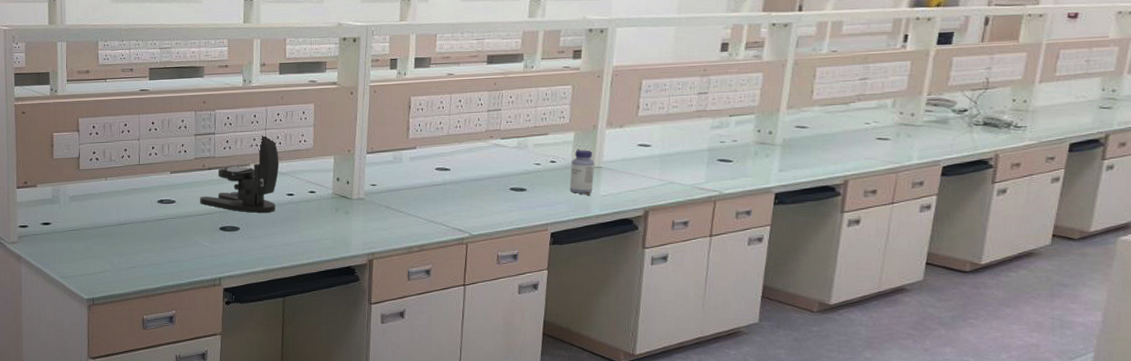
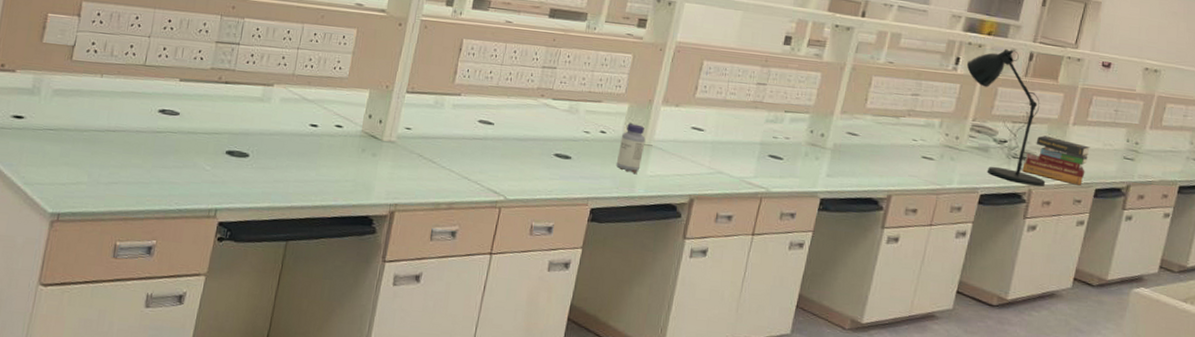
microscope: present [199,136,280,213] -> none [207,55,309,142]
desk lamp: none [916,17,1014,151] -> present [966,49,1046,187]
books: none [986,98,1061,143] -> present [1022,135,1090,186]

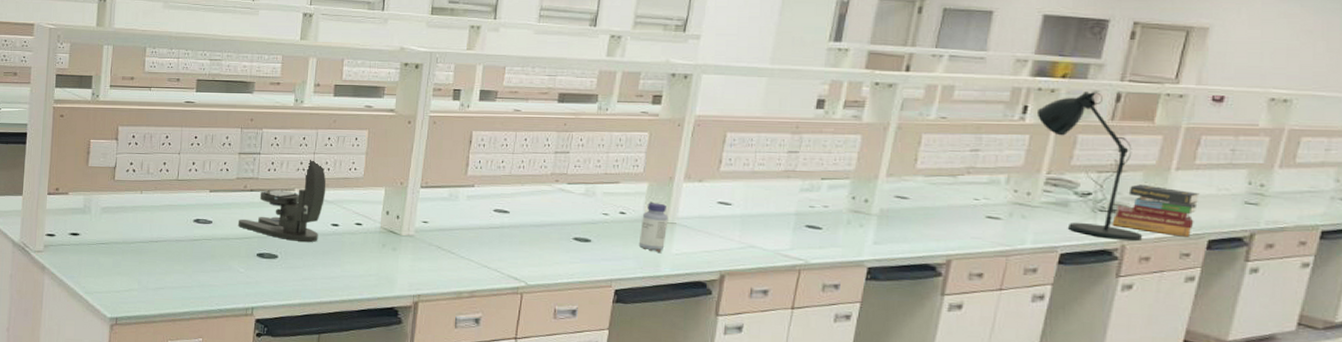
microscope: none [207,55,309,142] -> present [237,160,327,242]

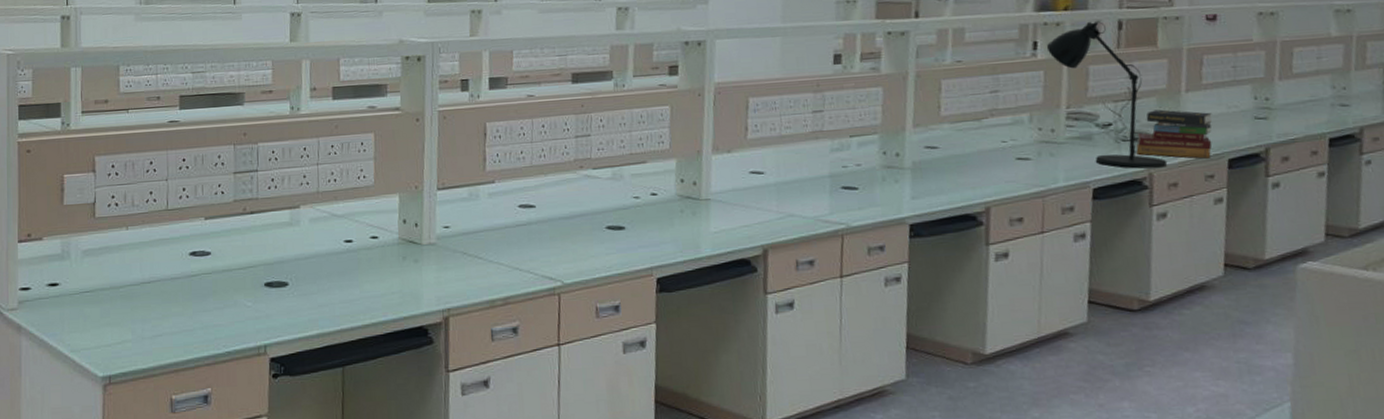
microscope: present [237,160,327,242] -> none [239,172,335,264]
medicine bottle: present [638,202,669,252] -> none [674,179,703,233]

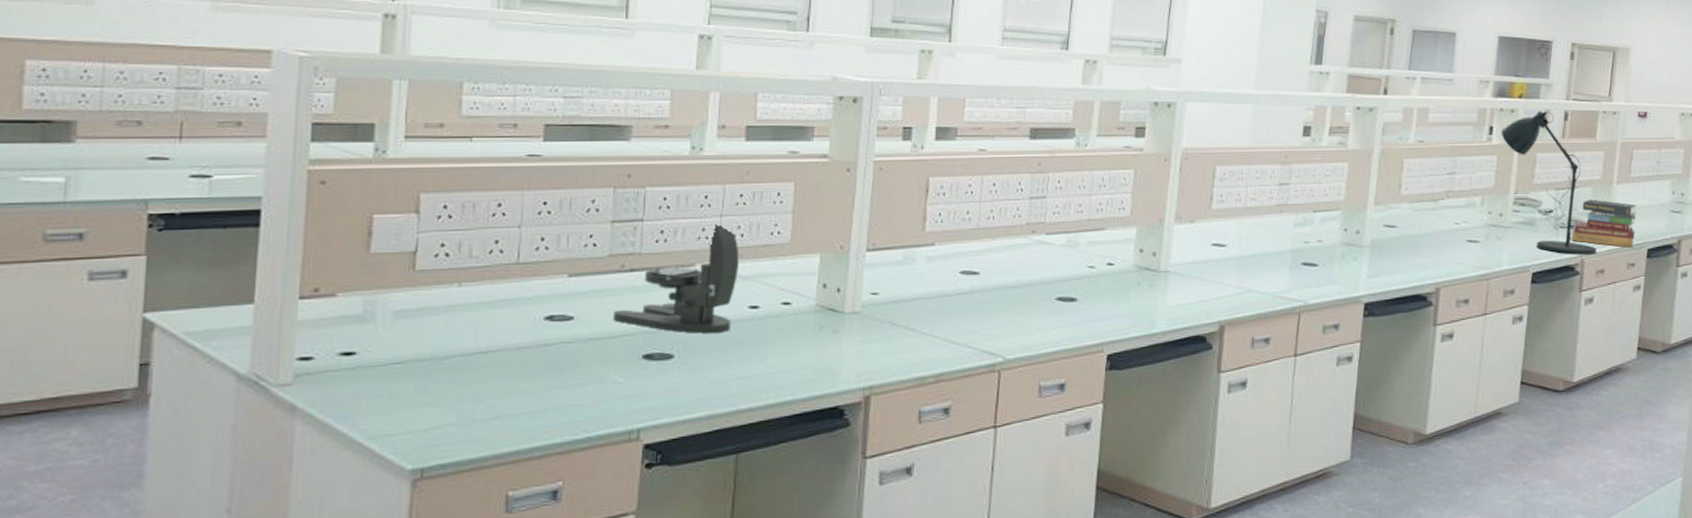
microscope: none [239,172,335,264] -> present [612,224,740,333]

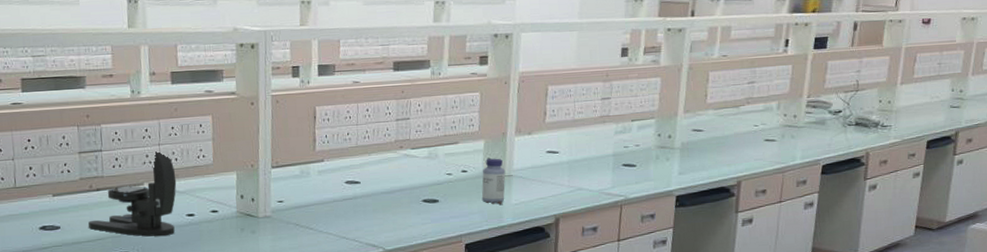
medicine bottle: none [1130,249,1161,307] -> present [481,158,506,205]
desk lamp: present [1501,111,1597,256] -> none [795,23,881,149]
books: present [1571,199,1637,248] -> none [858,99,919,140]

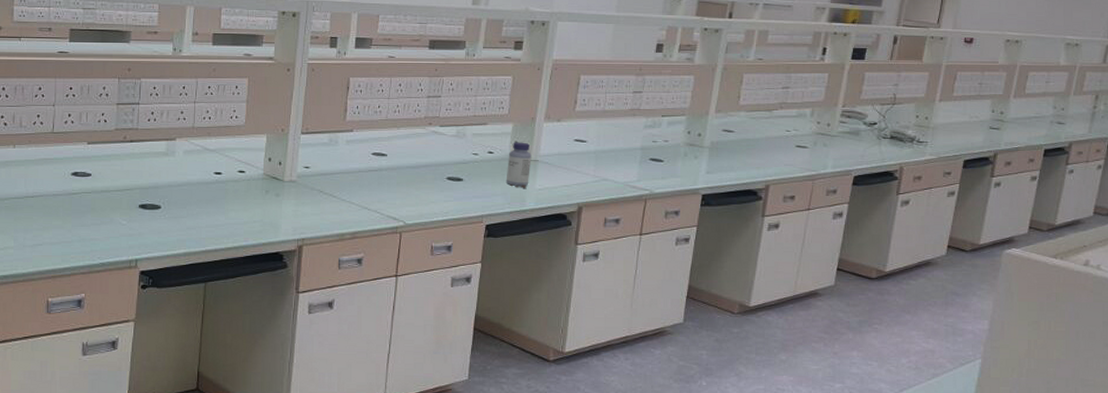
microscope: present [87,152,177,237] -> none [118,109,208,191]

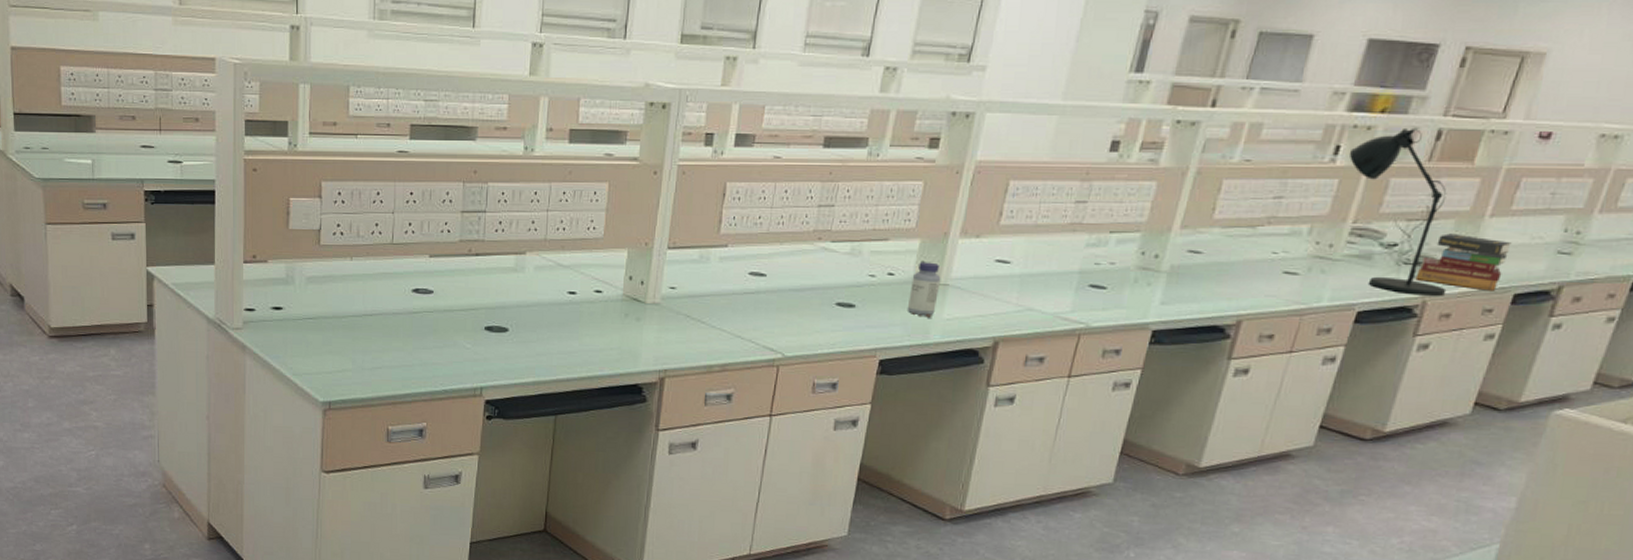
desk lamp: none [833,35,916,164] -> present [1349,129,1447,297]
books: none [893,114,957,158] -> present [1415,233,1512,291]

